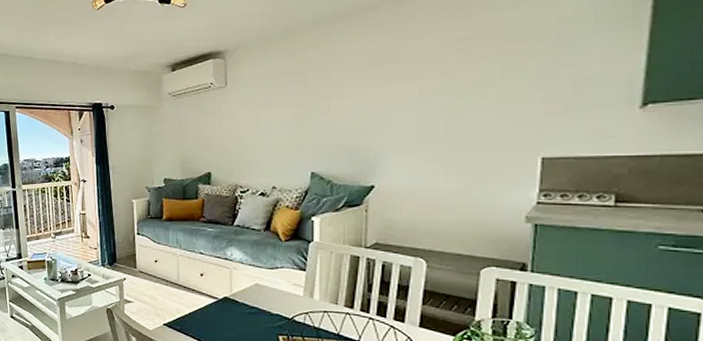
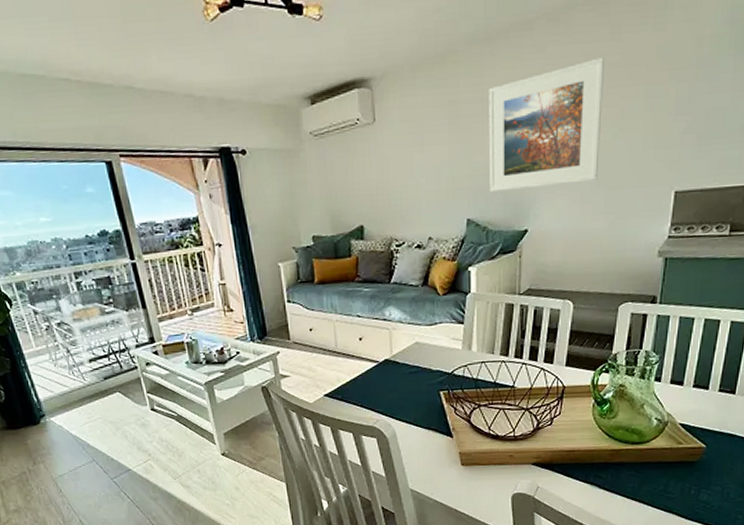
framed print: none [335,33,455,149] -> present [489,57,606,192]

